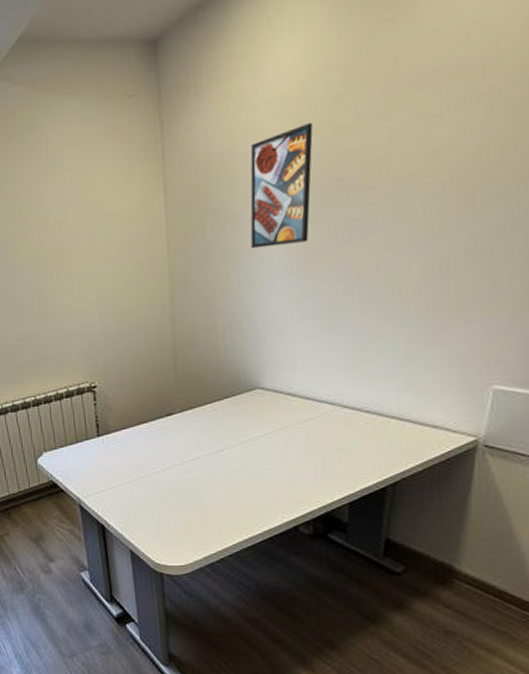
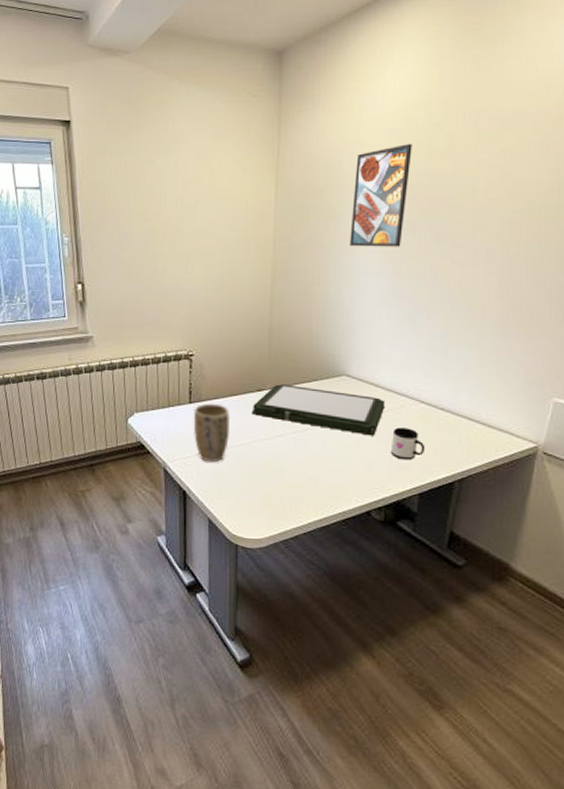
plant pot: none [103,433,143,494] -> present [193,403,231,463]
monitor: none [163,405,305,449] -> present [251,384,386,436]
mug: none [314,436,353,470] -> present [390,427,426,460]

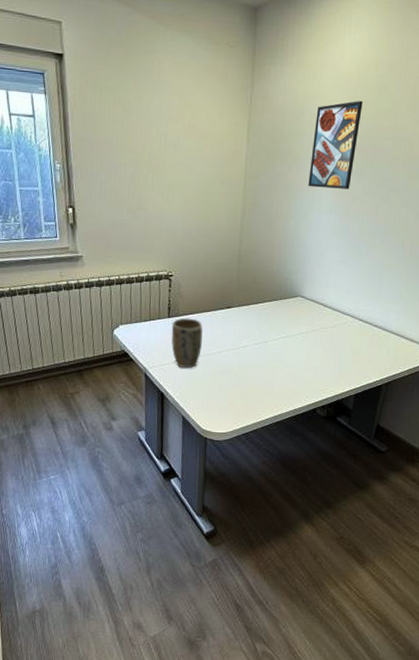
monitor: present [251,384,386,436] -> none [221,302,332,347]
mug: present [390,427,426,460] -> none [333,340,361,367]

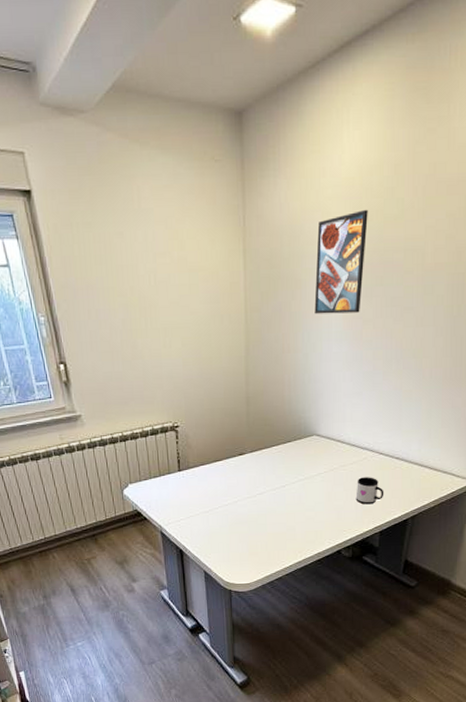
plant pot: present [171,318,204,369] -> none [183,469,217,522]
mug: none [333,340,361,367] -> present [355,477,384,505]

